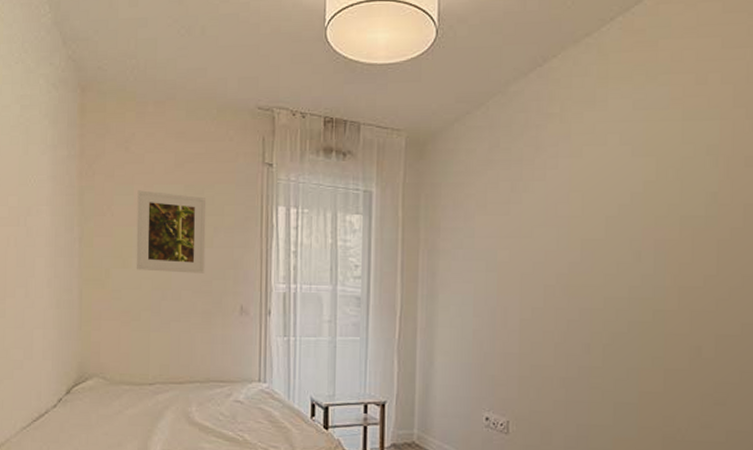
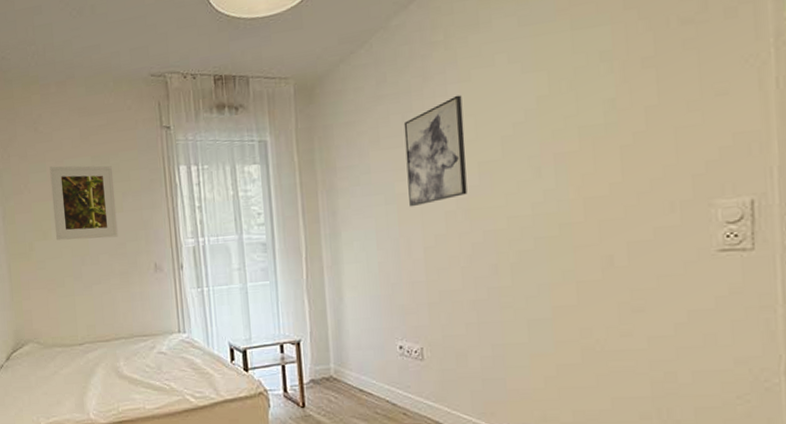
wall art: none [510,170,572,277] -> present [403,95,468,207]

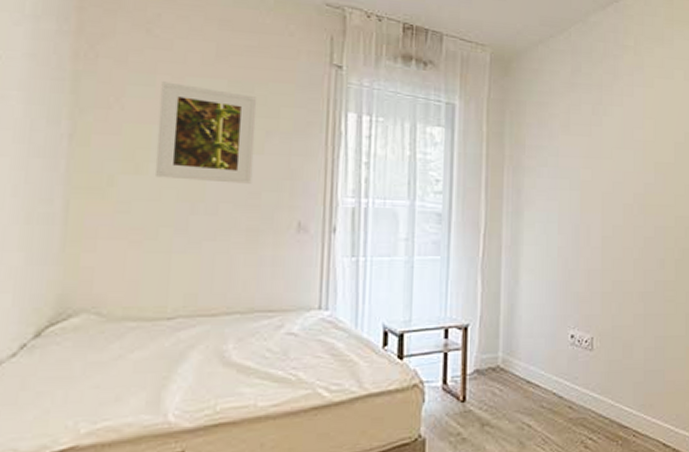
wall art: present [403,95,468,207] -> none [592,98,645,196]

